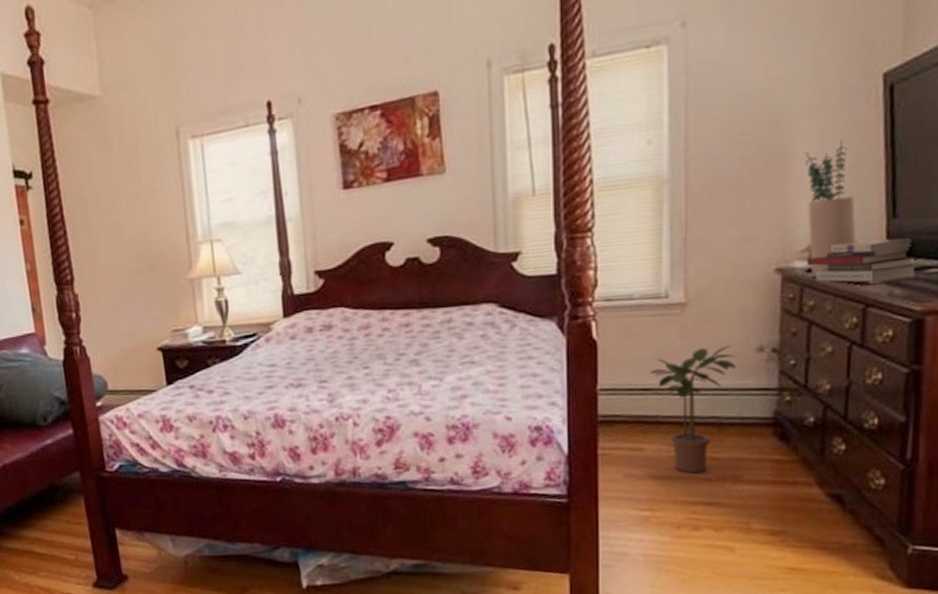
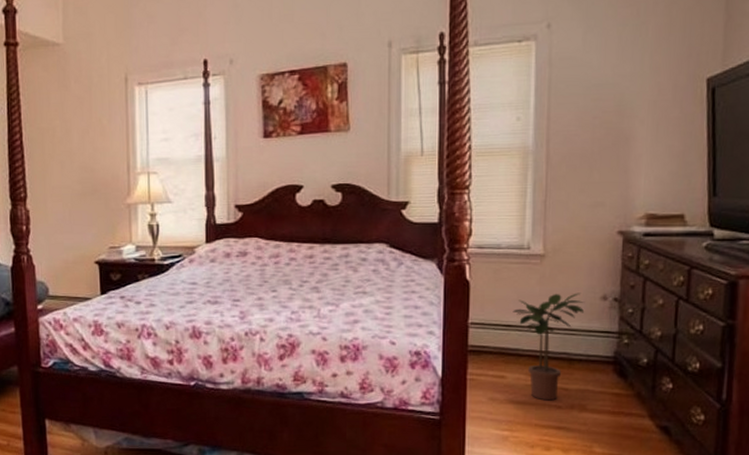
vase: present [804,140,856,279] -> none [643,129,684,242]
books: present [806,238,917,286] -> none [643,213,732,251]

